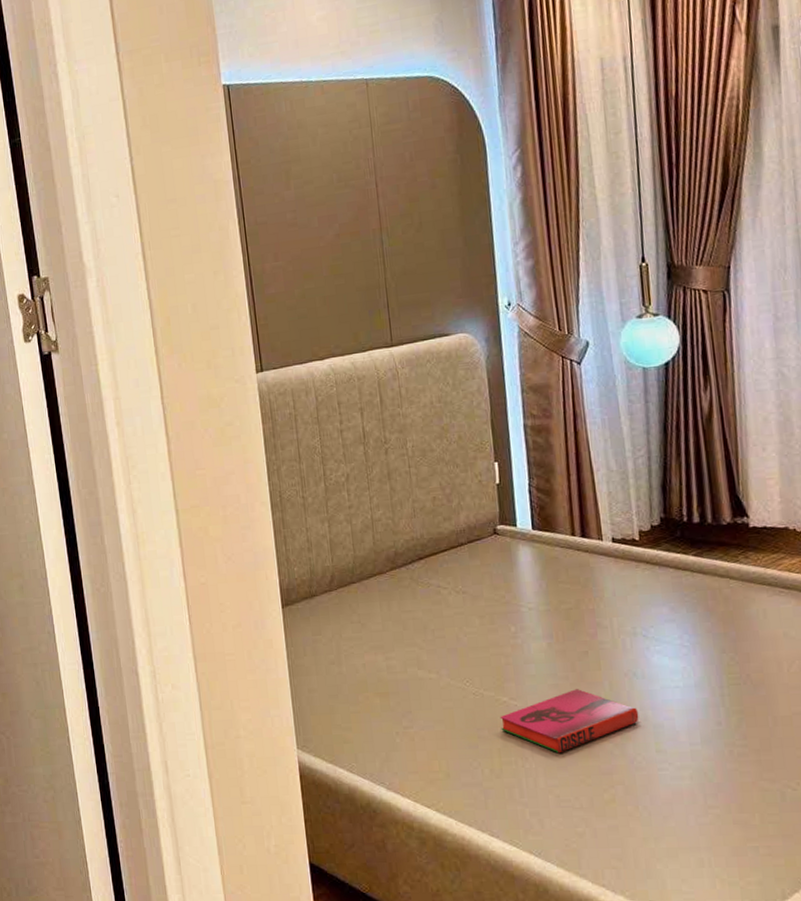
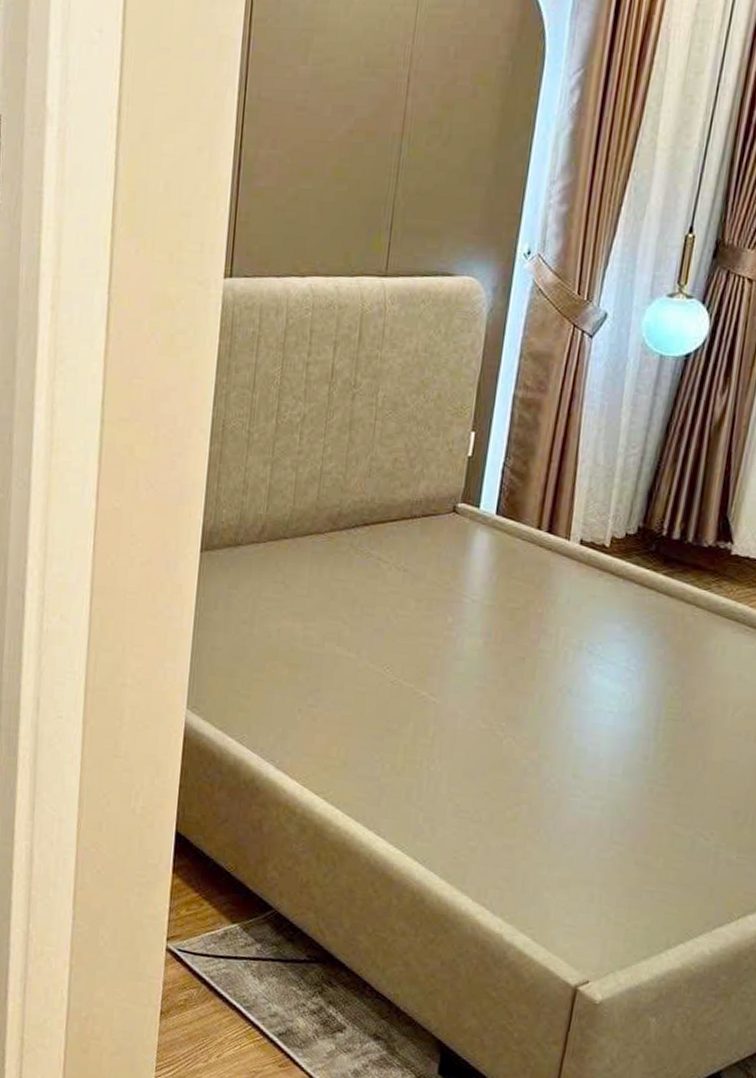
hardback book: present [499,689,639,754] -> none [413,696,564,761]

